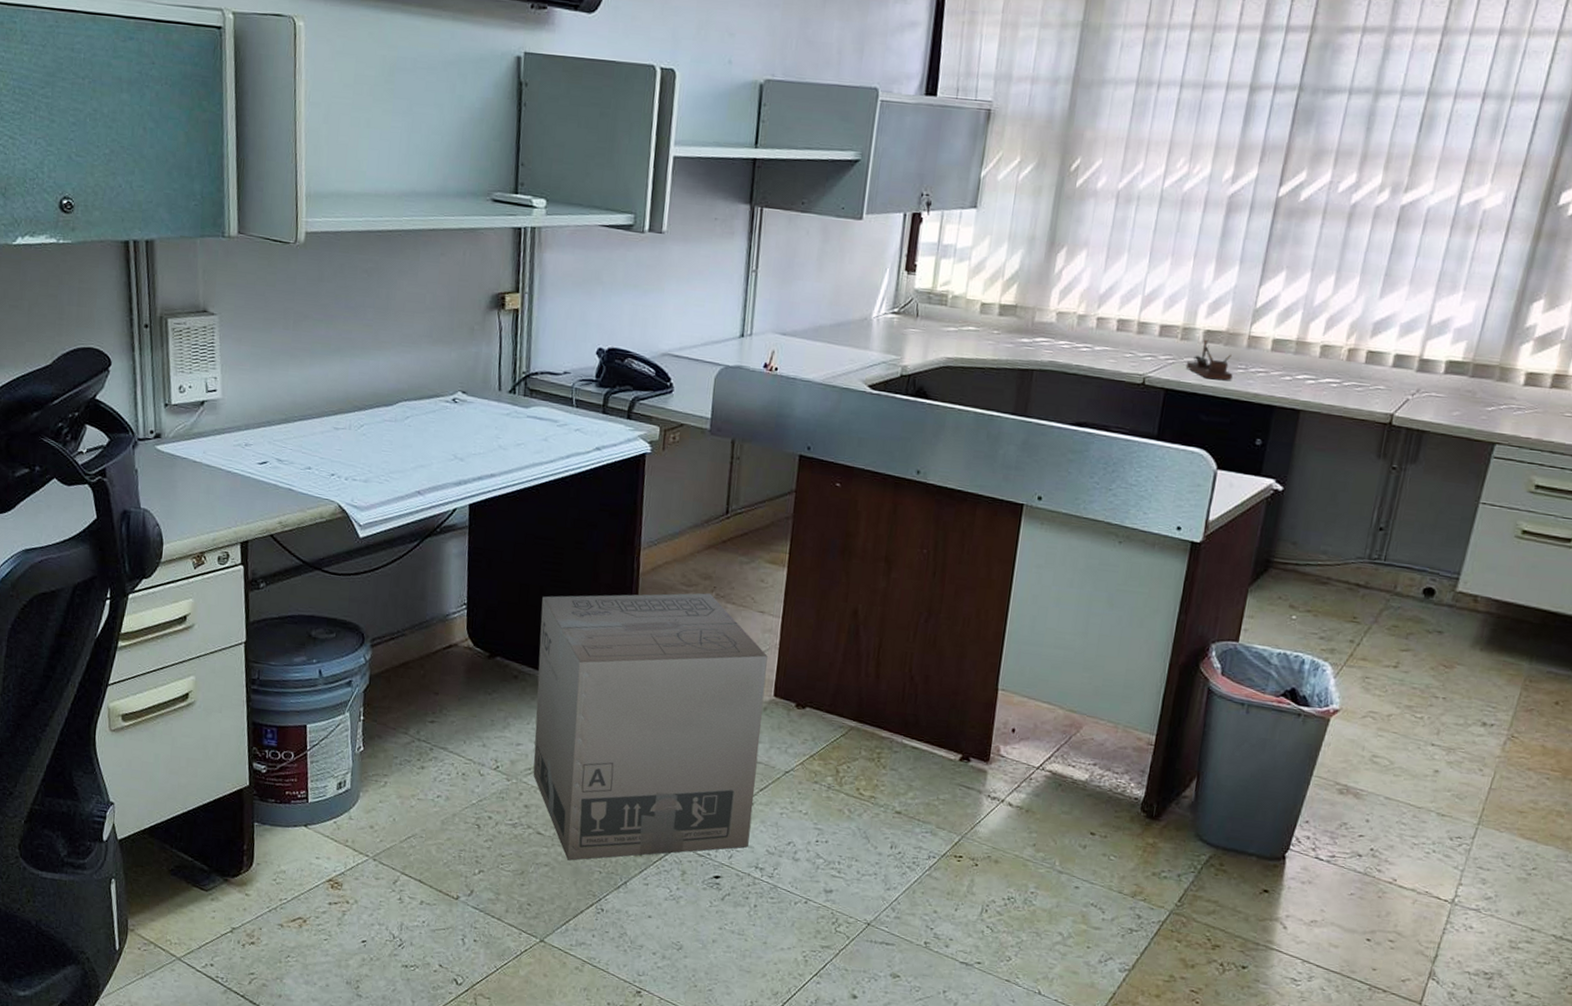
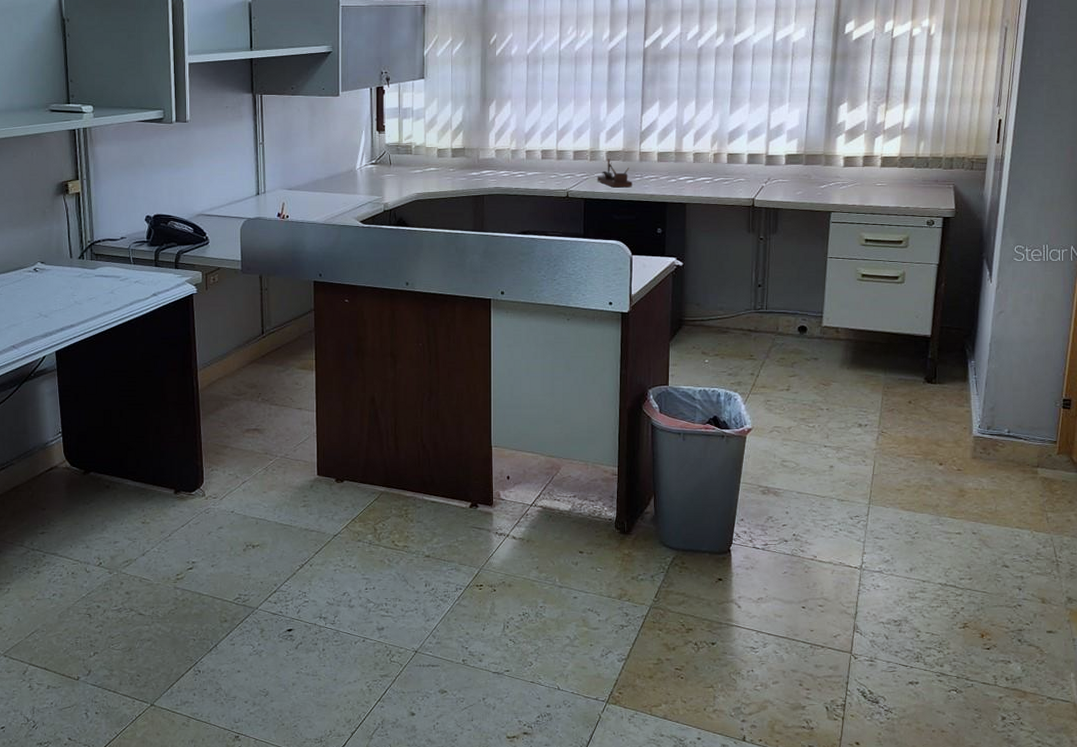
cardboard box: present [533,593,768,861] -> none [123,399,312,633]

